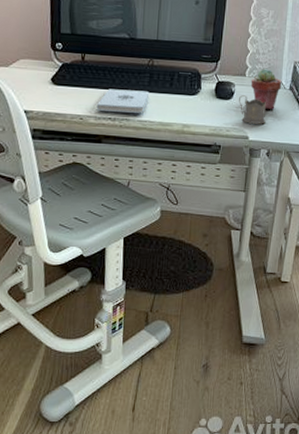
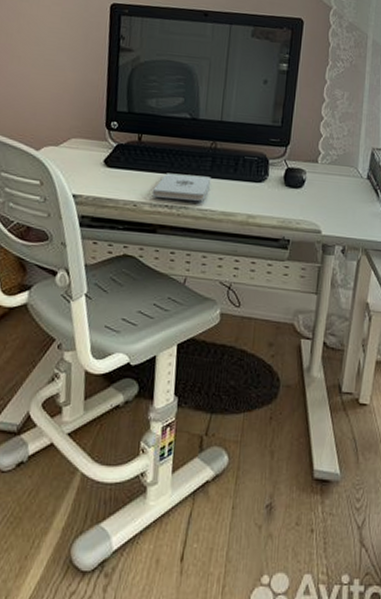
tea glass holder: present [239,95,266,124] -> none [310,184,341,217]
potted succulent: present [250,69,282,109] -> none [323,155,359,201]

